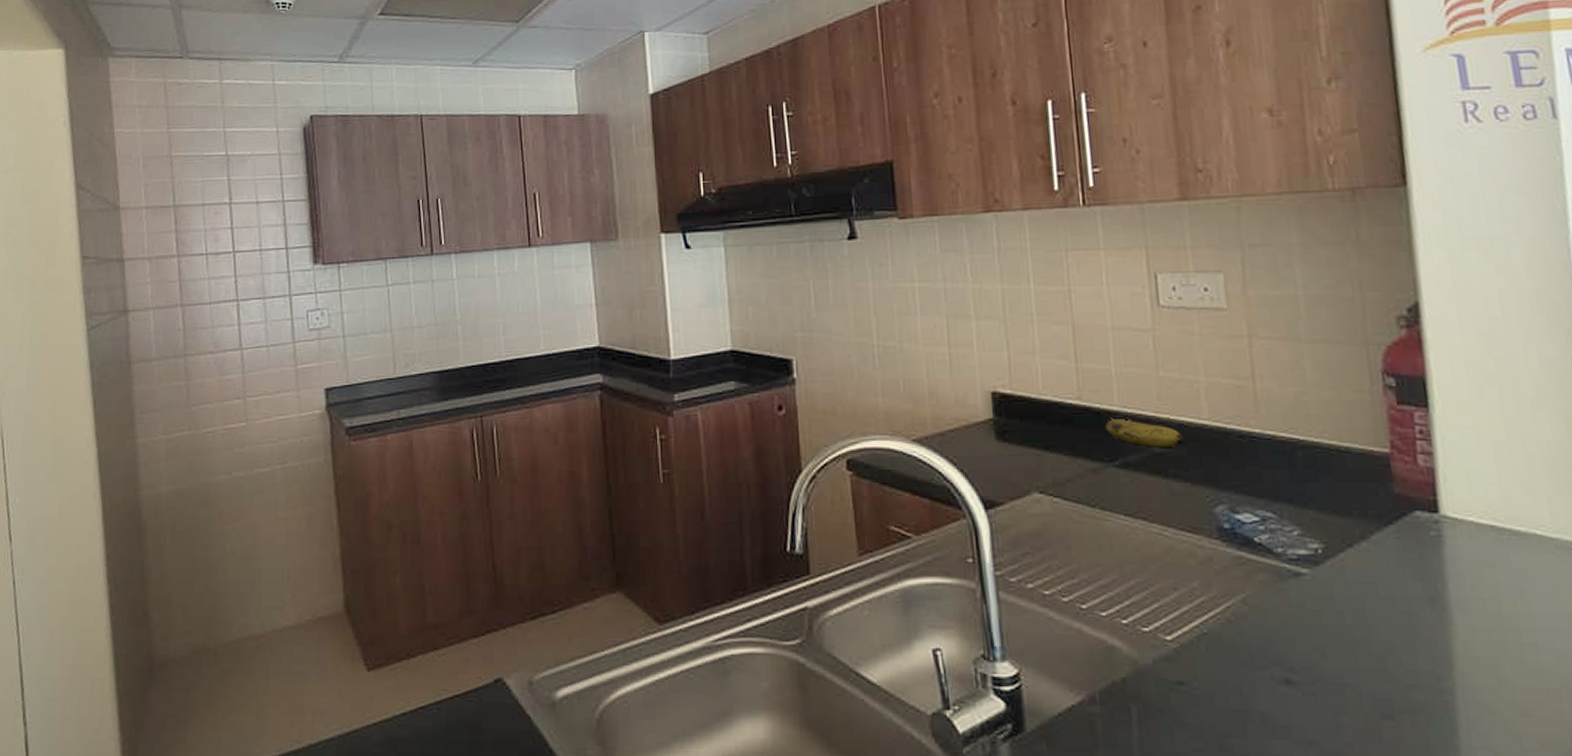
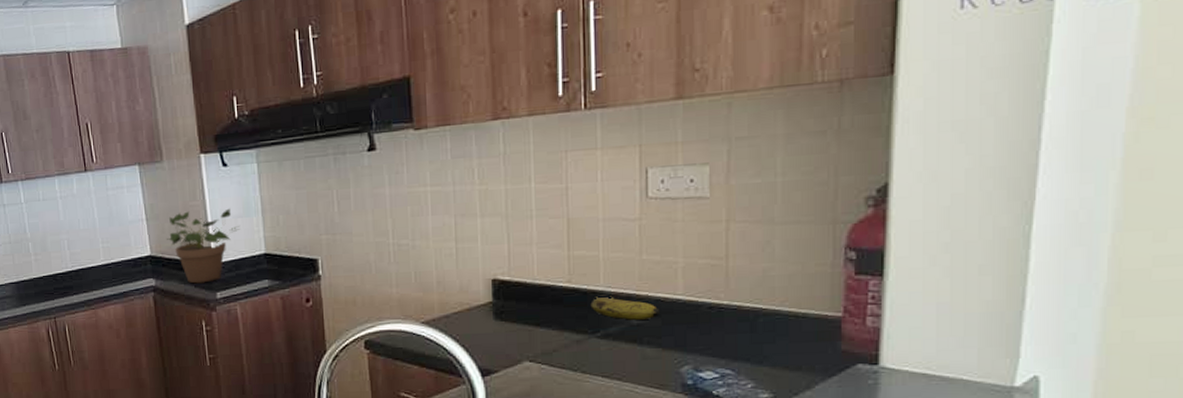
potted plant: none [619,296,703,382] -> present [167,208,240,284]

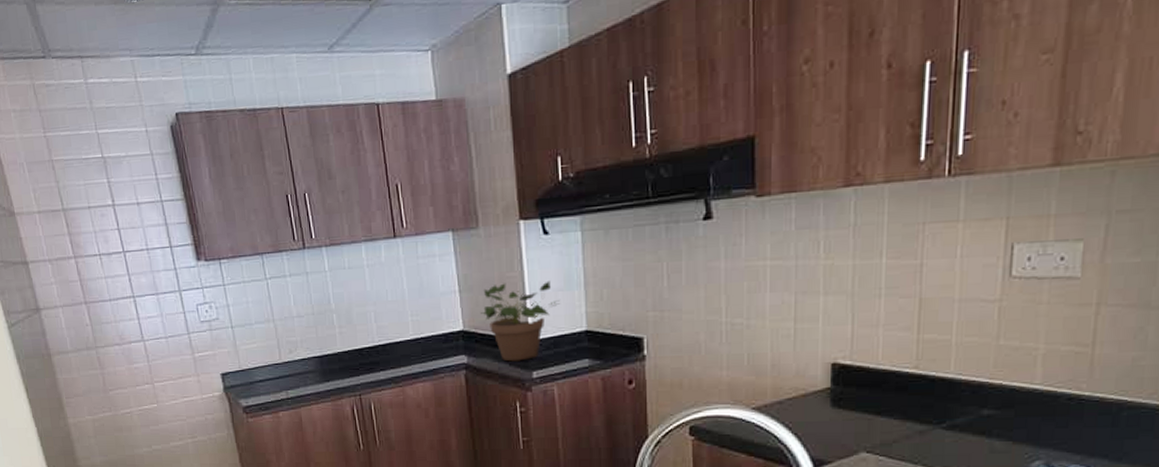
fruit: present [590,295,660,320] -> none [938,382,1014,411]

